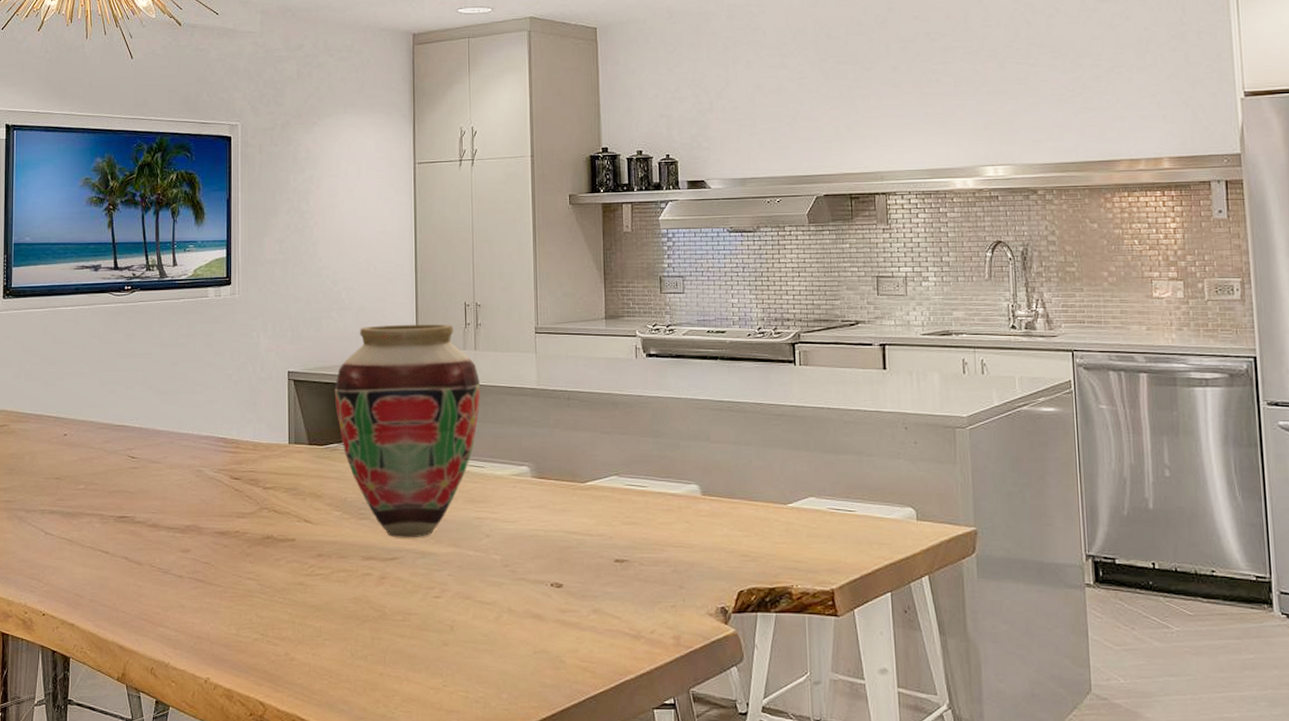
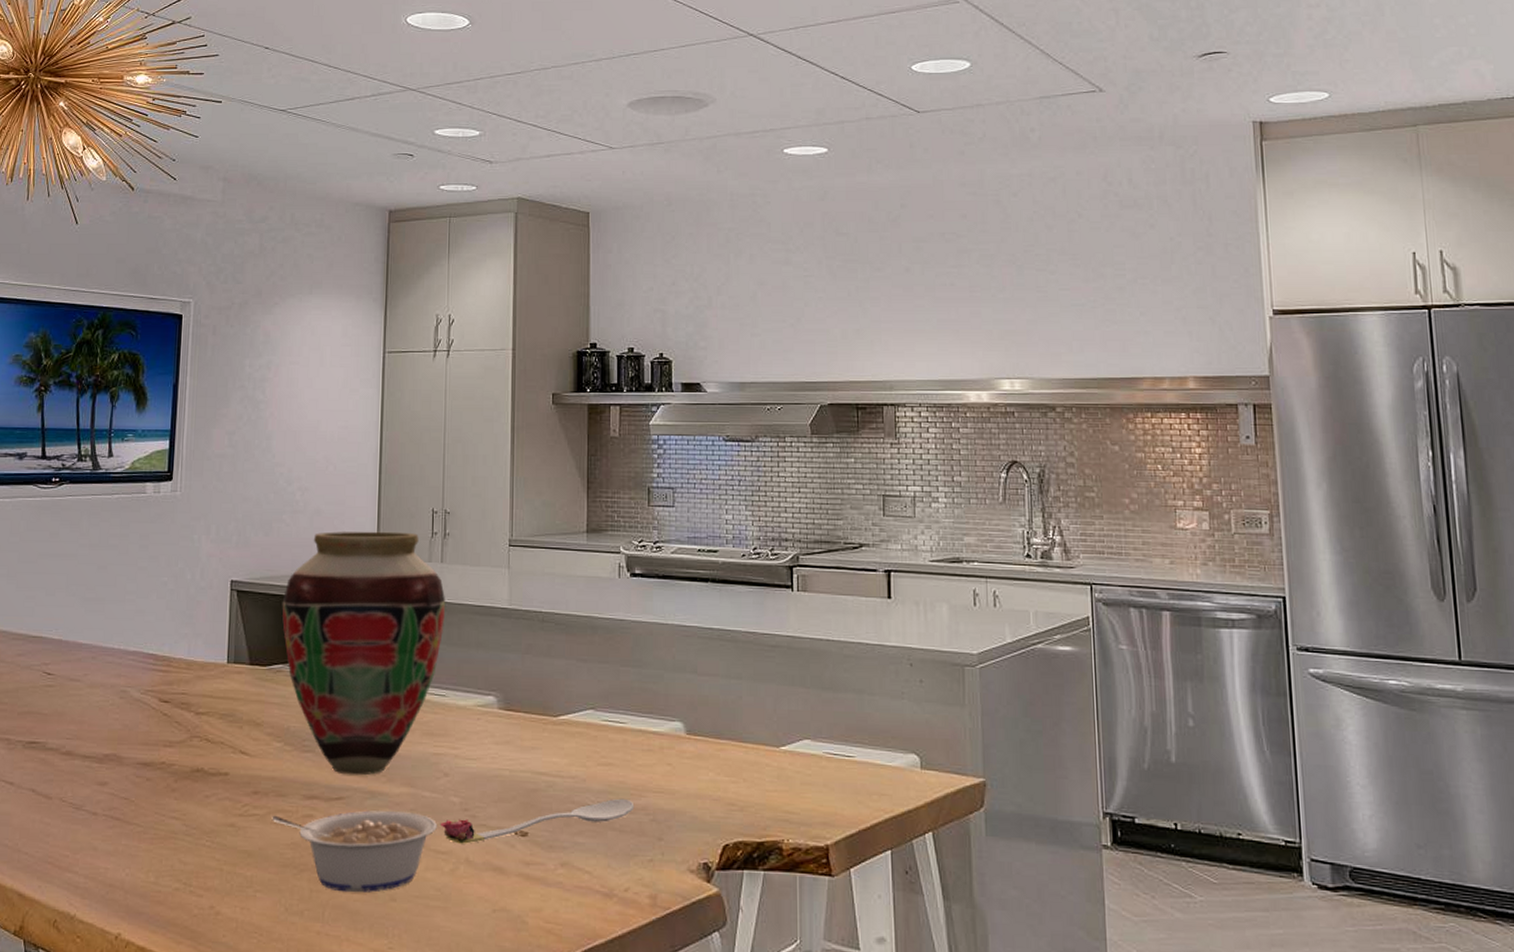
legume: none [335,568,481,640] -> present [272,810,437,893]
spoon: none [484,552,657,595] -> present [440,798,635,844]

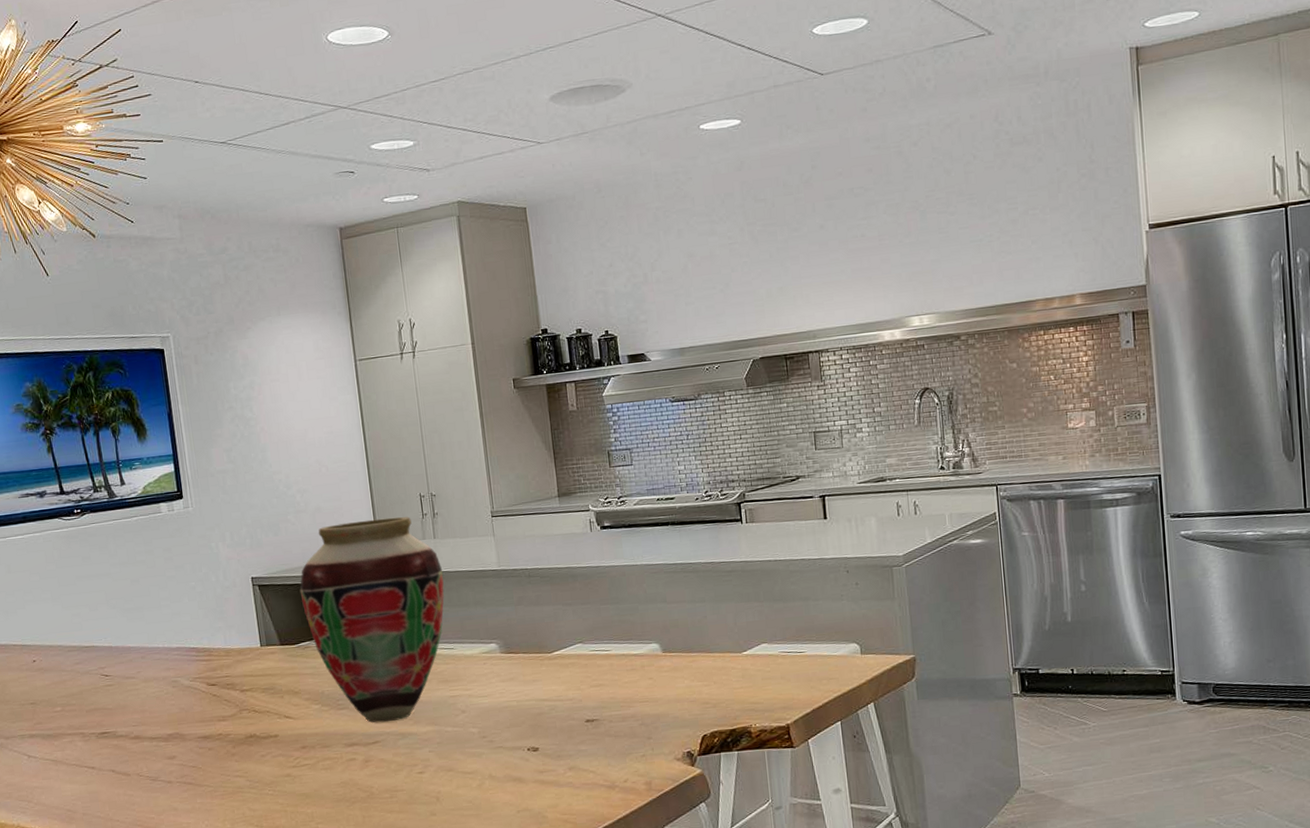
legume: present [272,810,437,893] -> none [321,745,462,815]
spoon: present [440,798,635,844] -> none [463,710,625,765]

